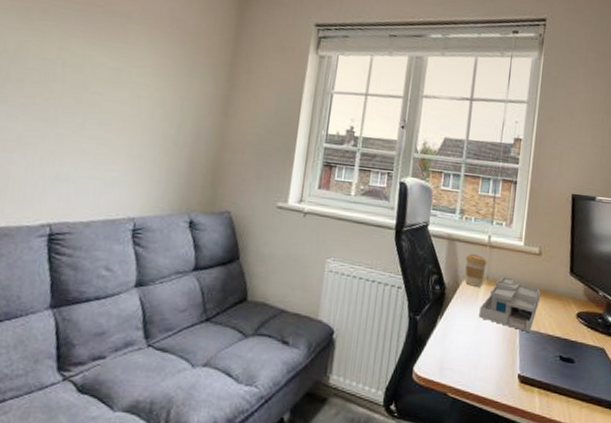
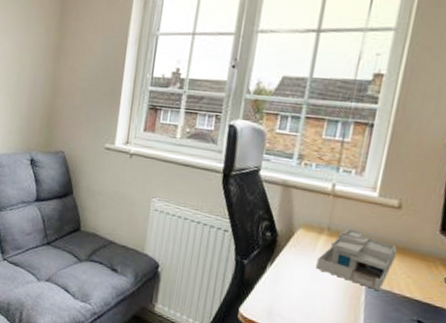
coffee cup: present [465,253,487,287] -> none [301,201,329,238]

